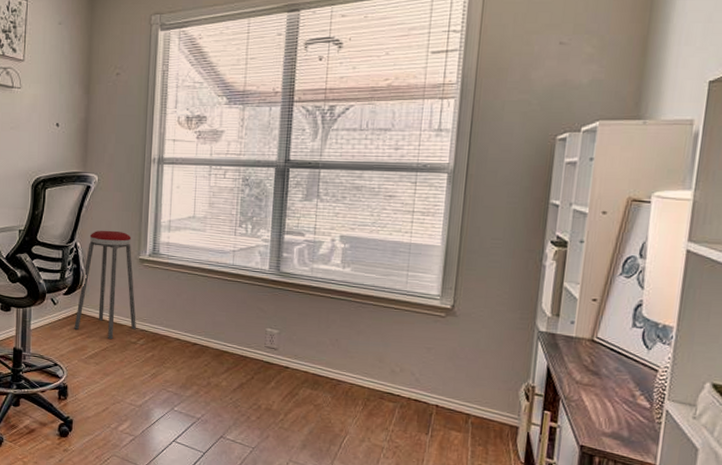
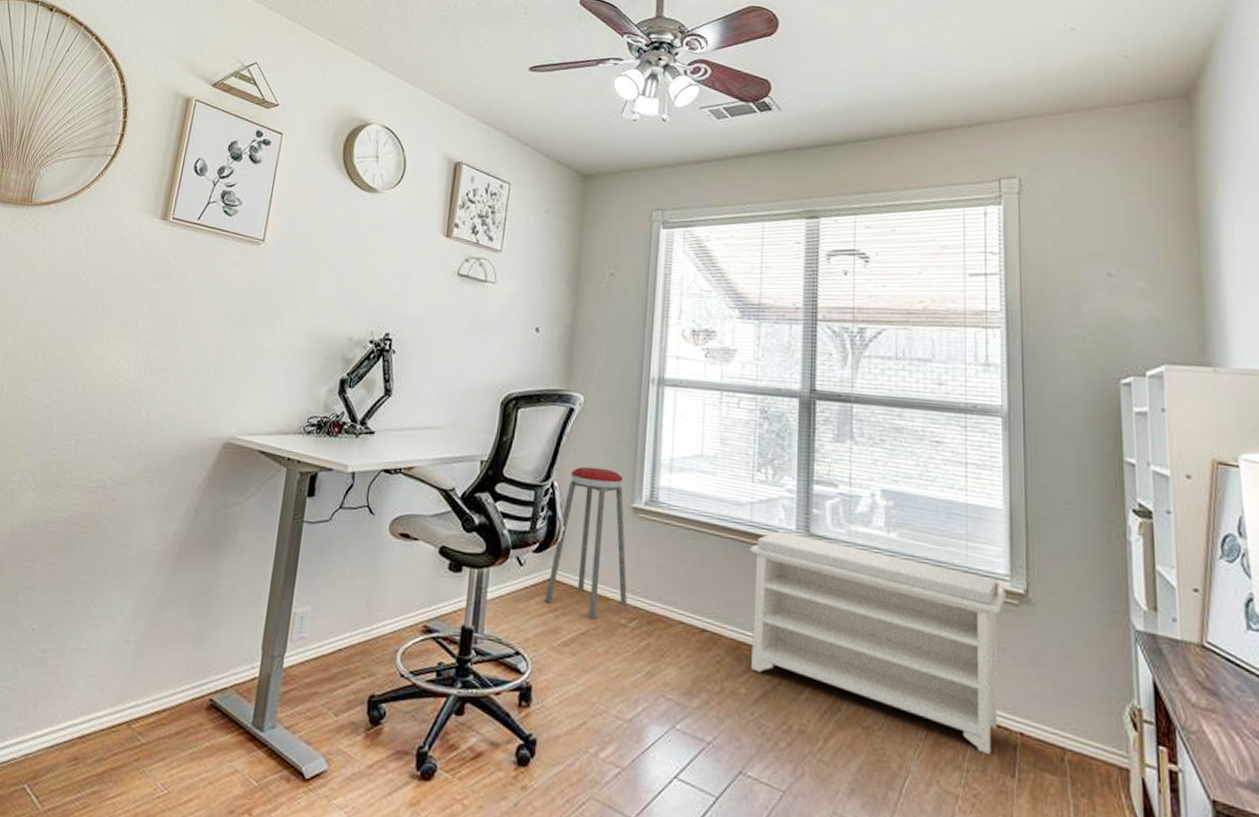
bench: none [231,271,436,420] -> present [749,531,1006,754]

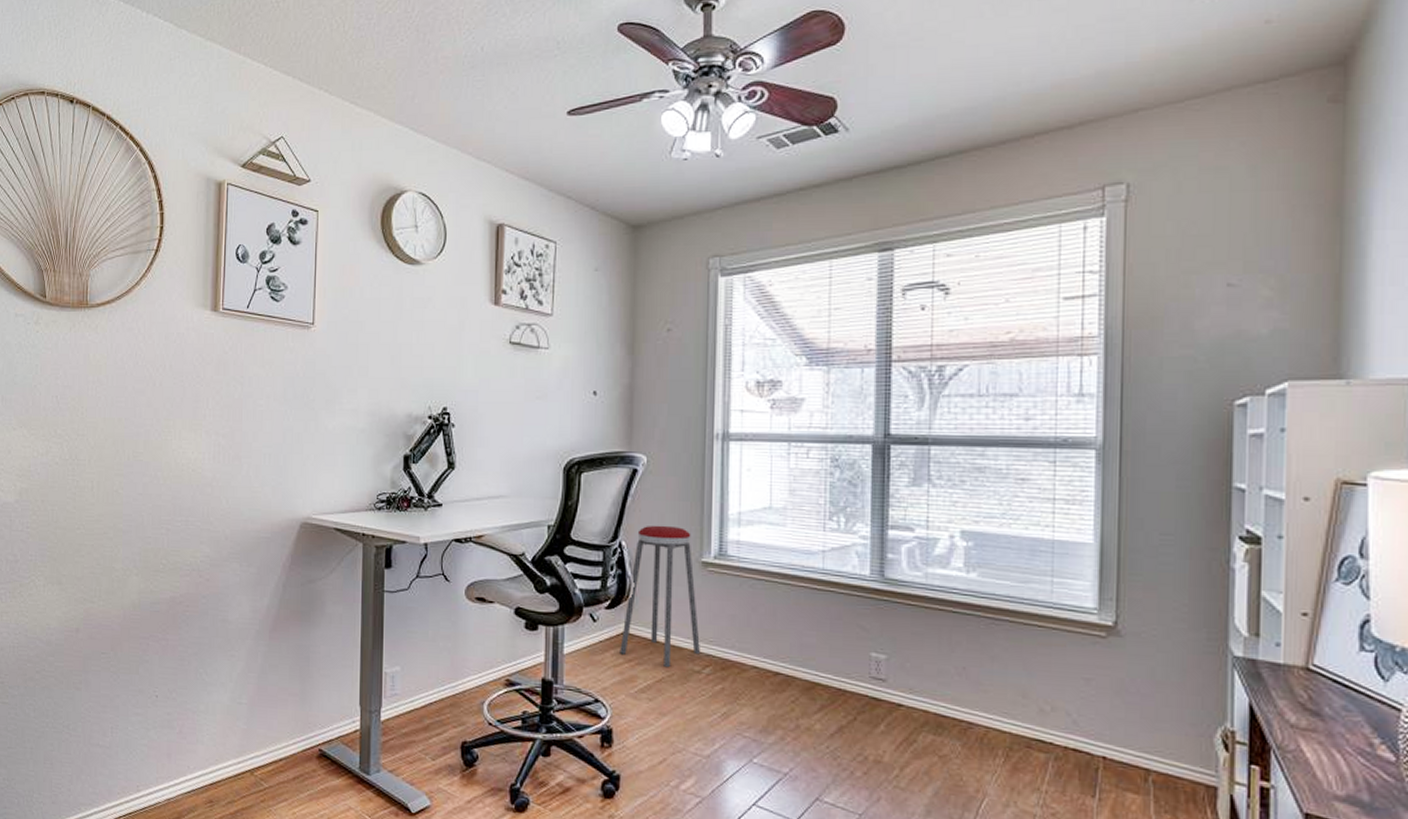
bench: present [749,531,1006,754] -> none [822,577,1093,777]

